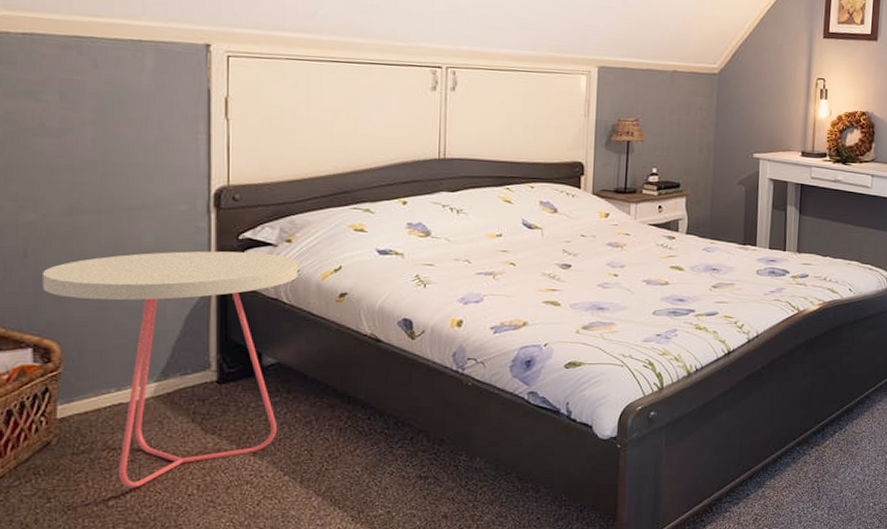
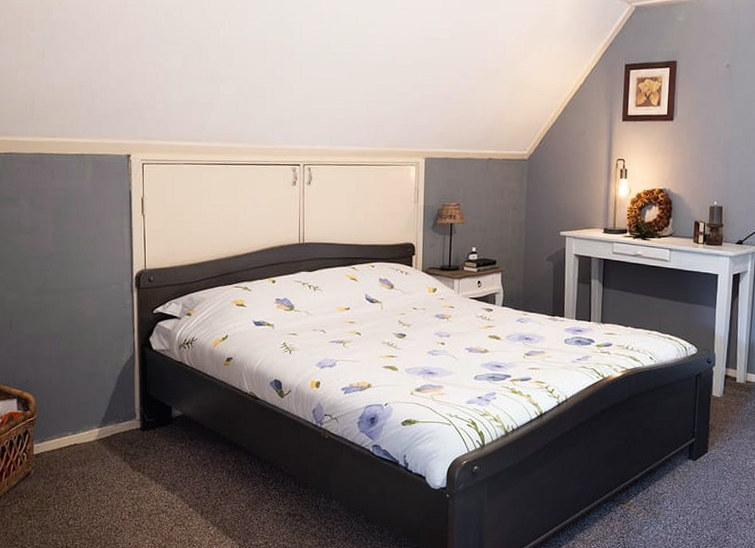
side table: present [43,251,299,488] -> none [22,323,197,512]

